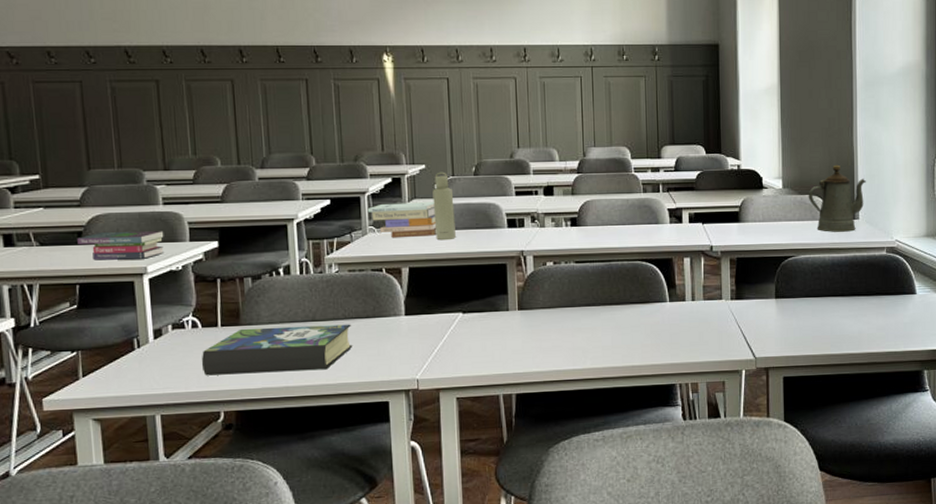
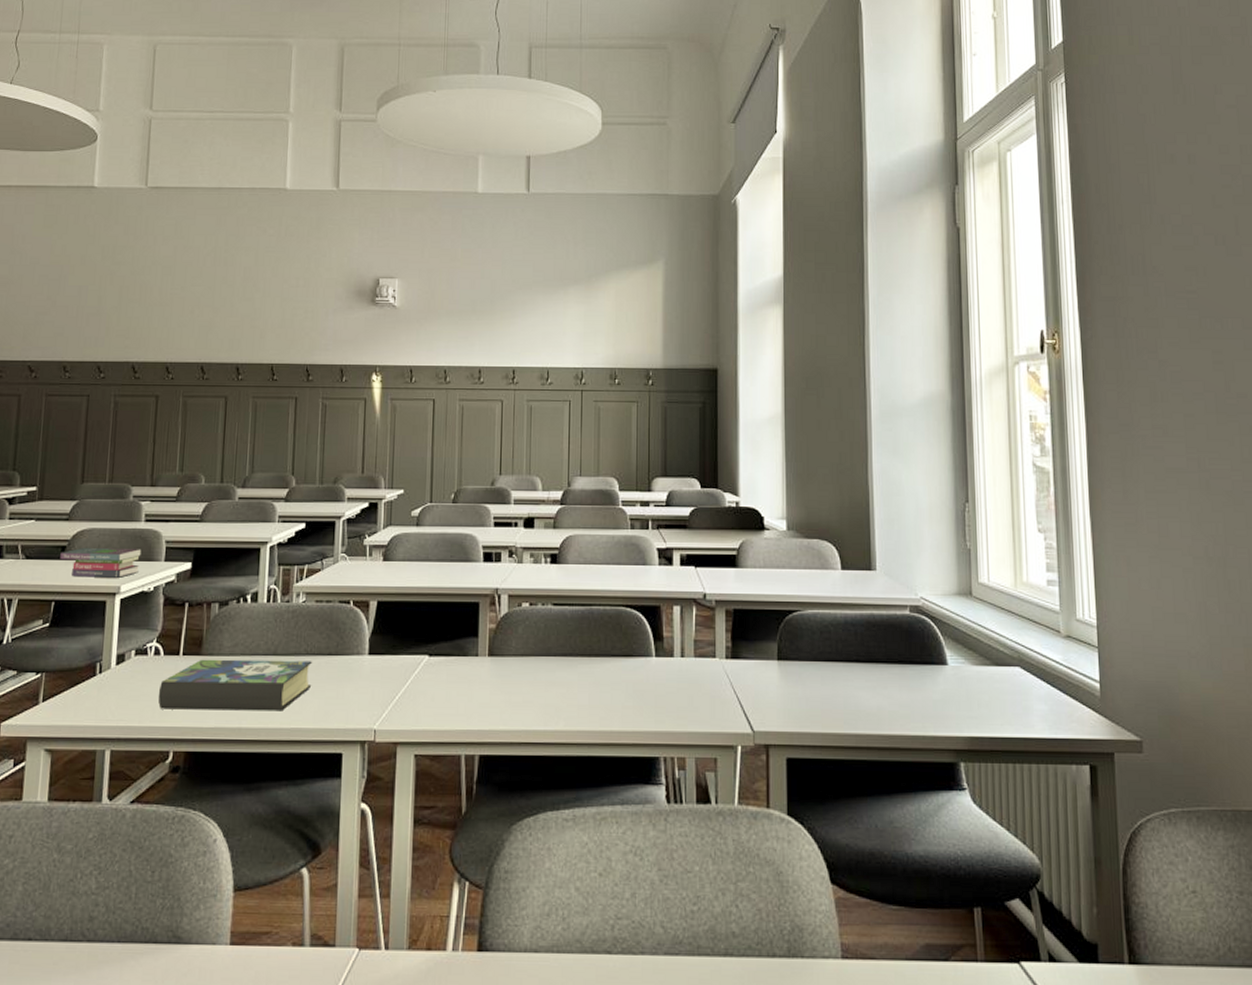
books: present [367,202,437,238] -> none [341,529,410,568]
bottle: present [433,172,456,241] -> none [407,497,430,573]
coffee pot: present [808,164,866,232] -> none [816,505,884,585]

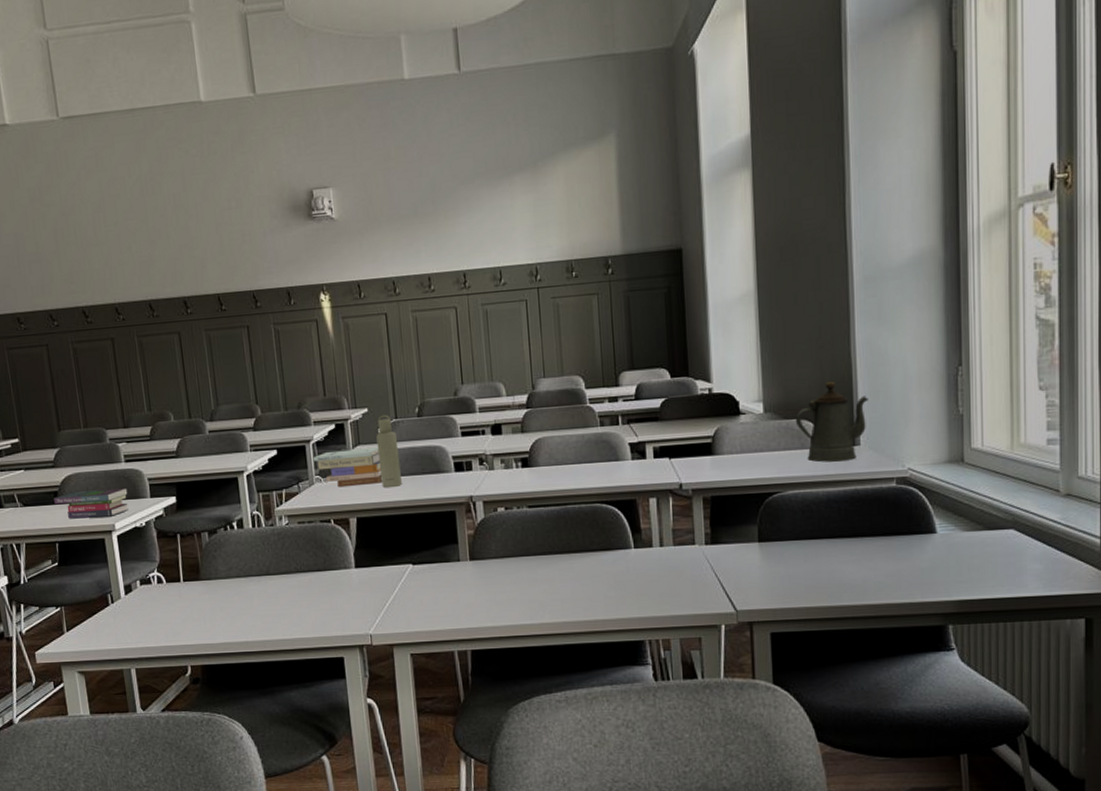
book: present [158,659,312,711] -> none [168,577,307,630]
books: none [341,529,410,568] -> present [313,447,383,488]
bottle: none [407,497,430,573] -> present [376,414,402,488]
coffee pot: none [816,505,884,585] -> present [795,381,868,462]

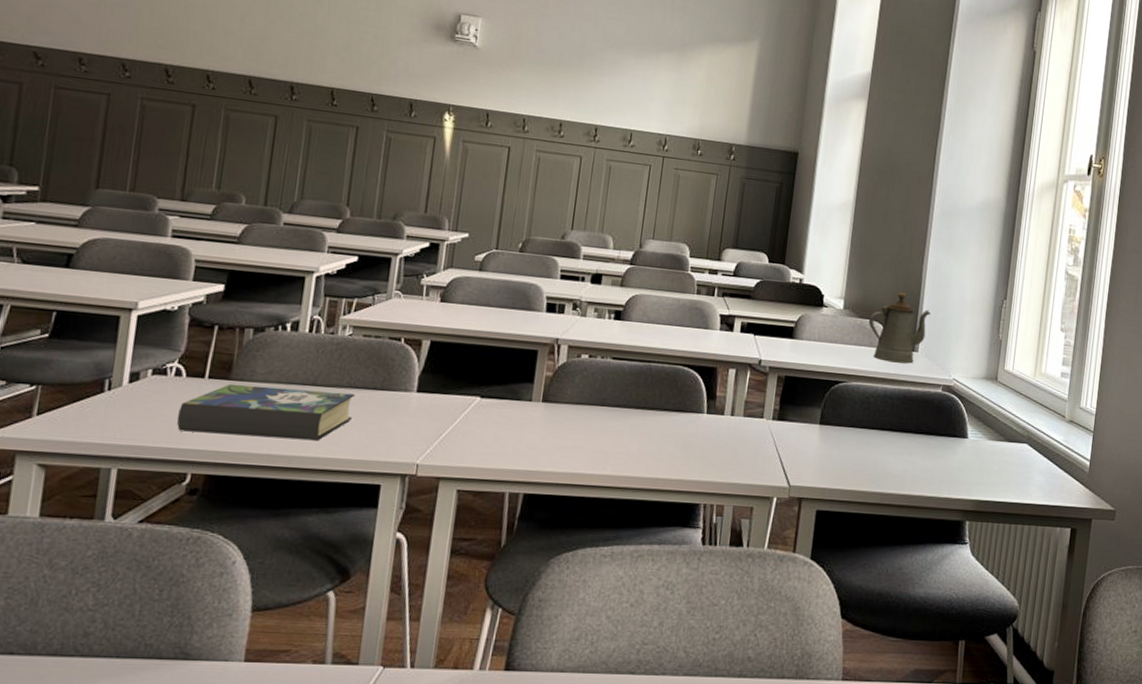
books: present [54,488,129,519] -> none [65,258,166,293]
book: none [168,577,307,630] -> present [177,383,355,441]
books: present [313,447,383,488] -> none [396,268,472,310]
bottle: present [376,414,402,488] -> none [466,243,493,317]

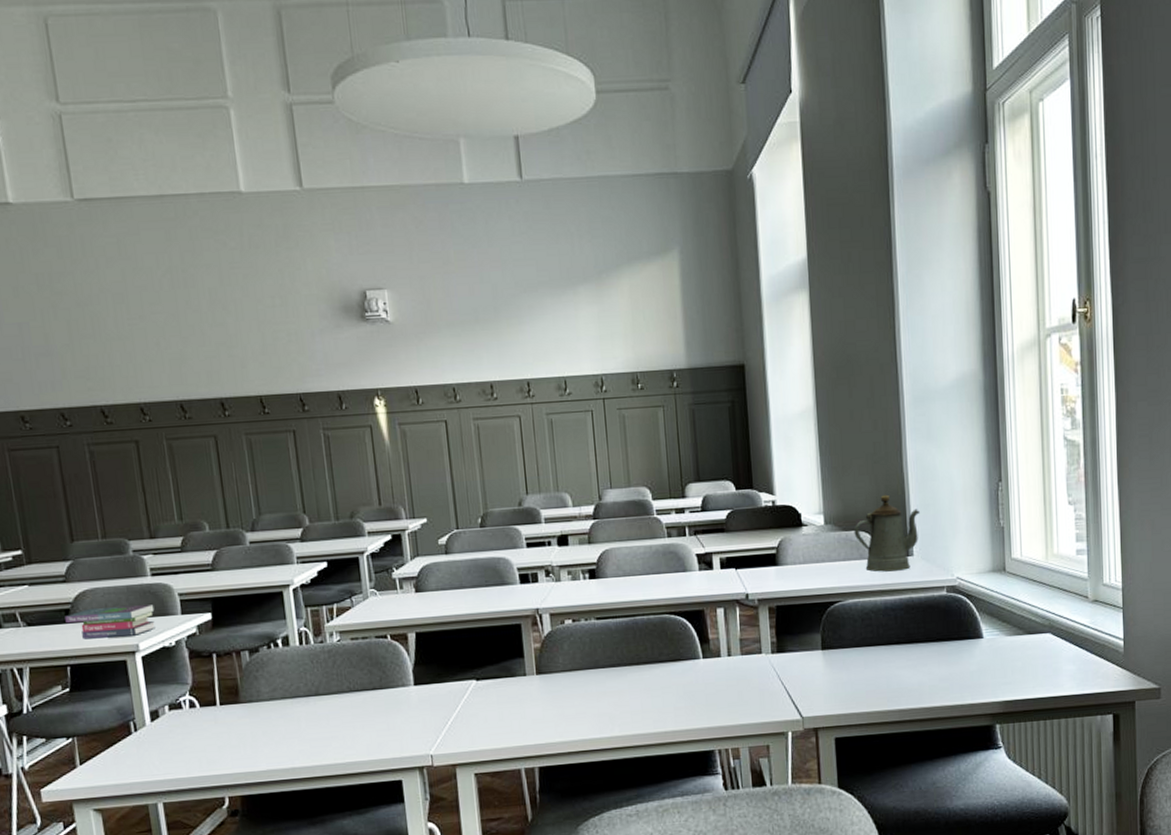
books: none [65,258,166,293] -> present [65,604,155,640]
book: present [177,383,355,441] -> none [201,697,361,759]

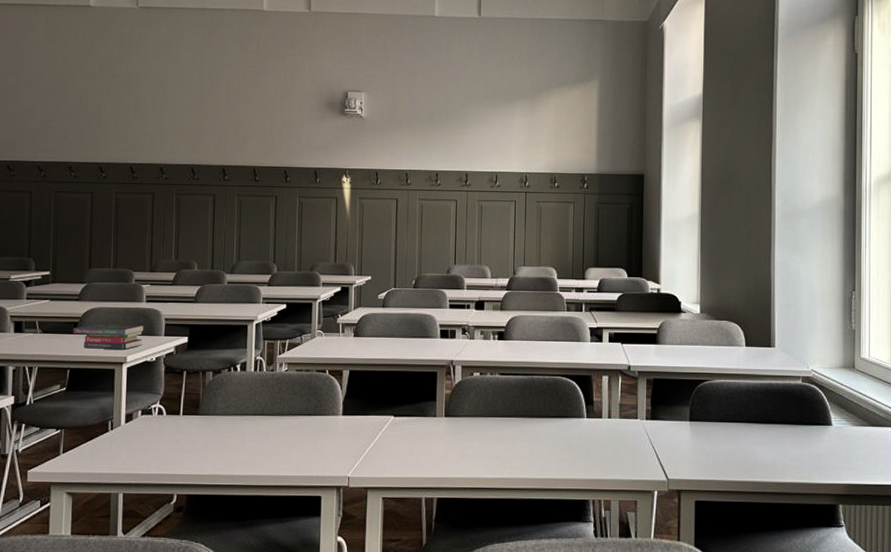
coffee pot: present [854,494,920,572] -> none [725,292,783,359]

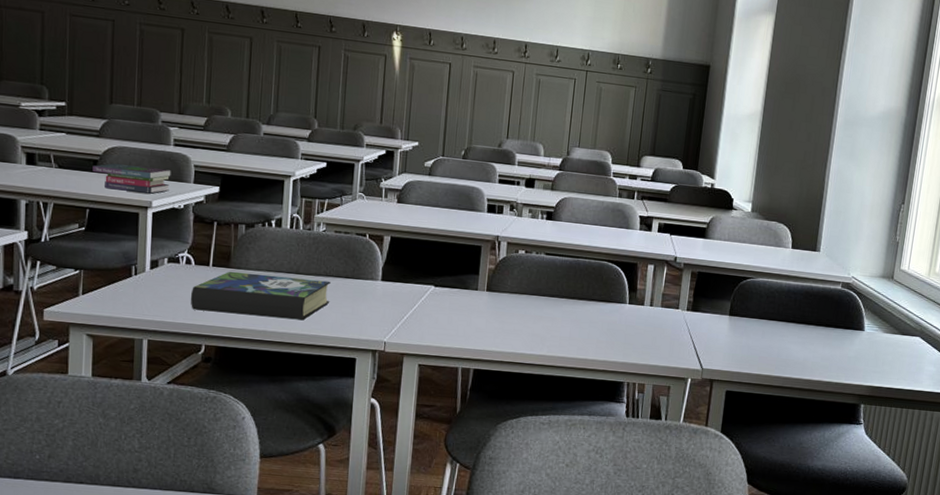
book: none [162,418,294,462] -> present [190,271,331,321]

